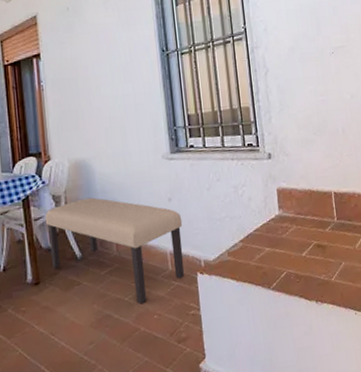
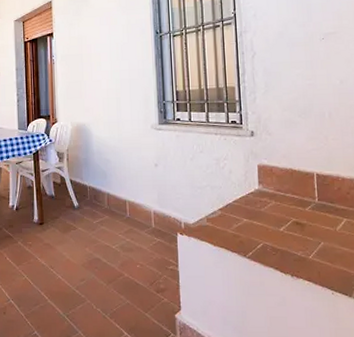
bench: present [44,197,184,305] -> none [50,157,167,254]

